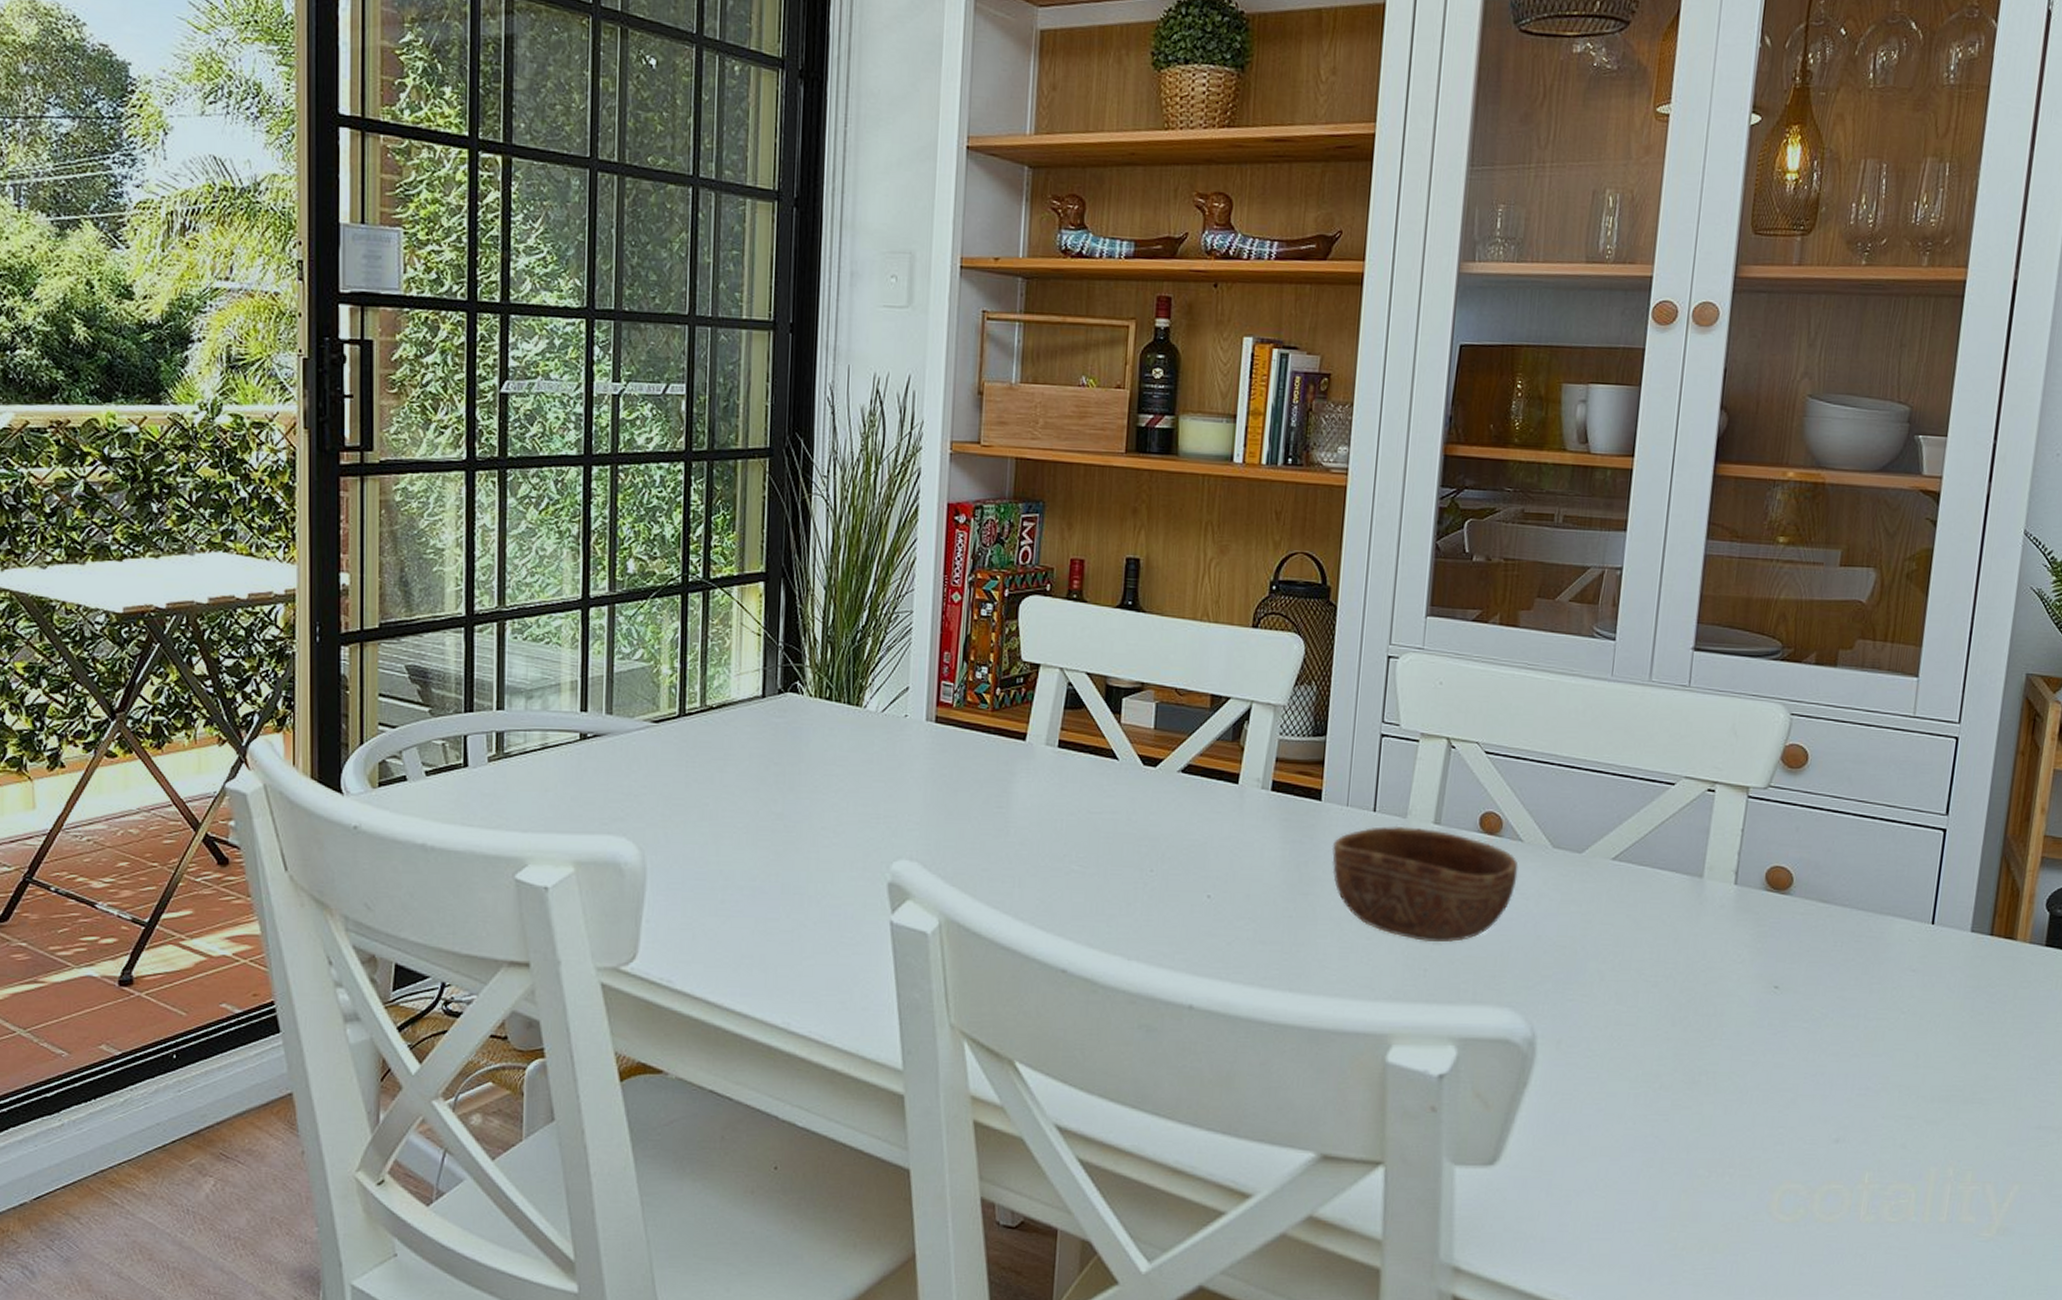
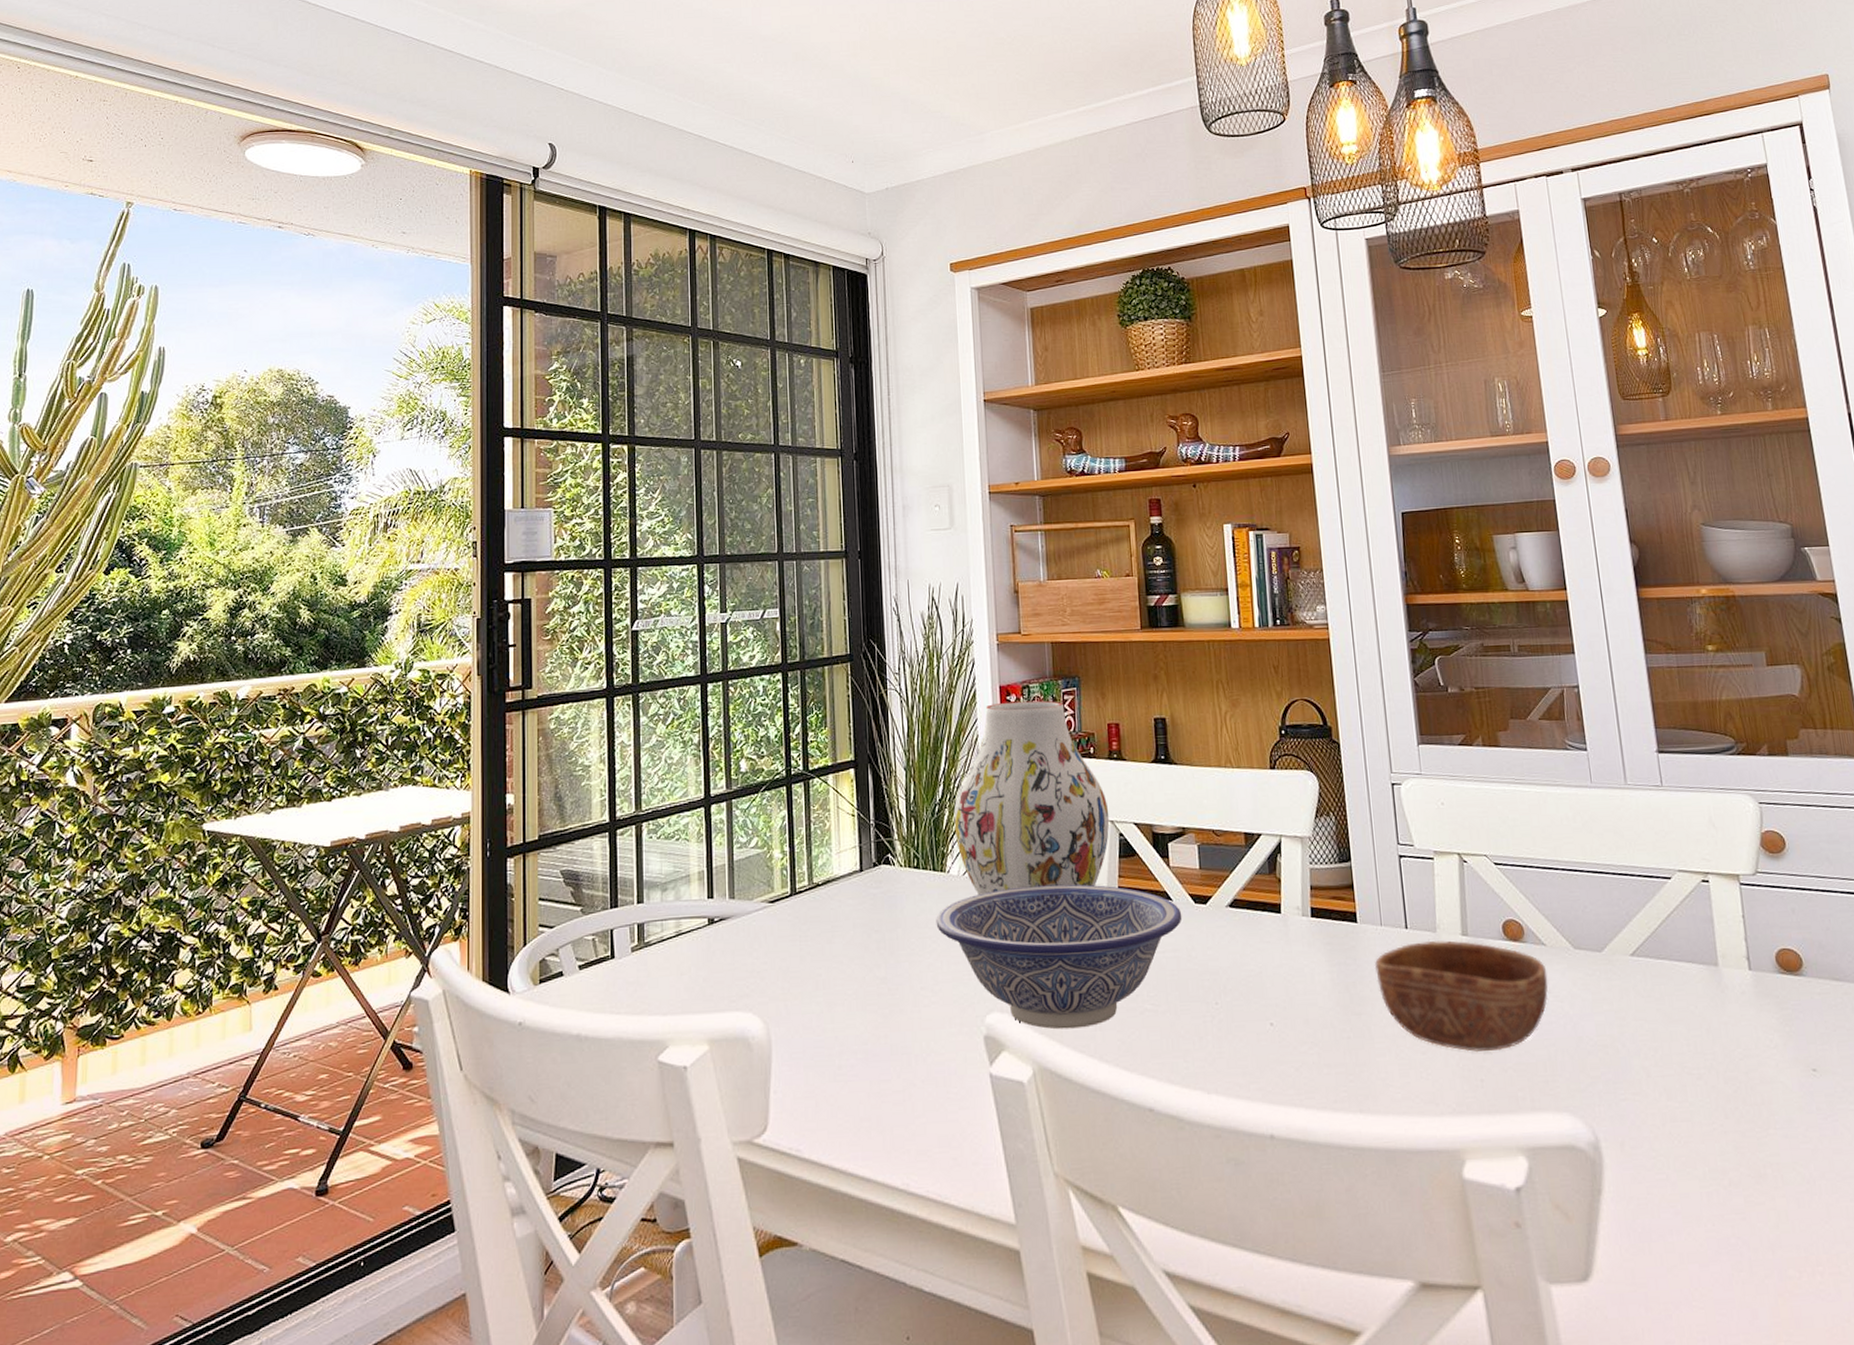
decorative bowl: none [845,730,1127,884] -> present [936,884,1182,1030]
vase: none [877,522,1060,737] -> present [953,700,1110,896]

